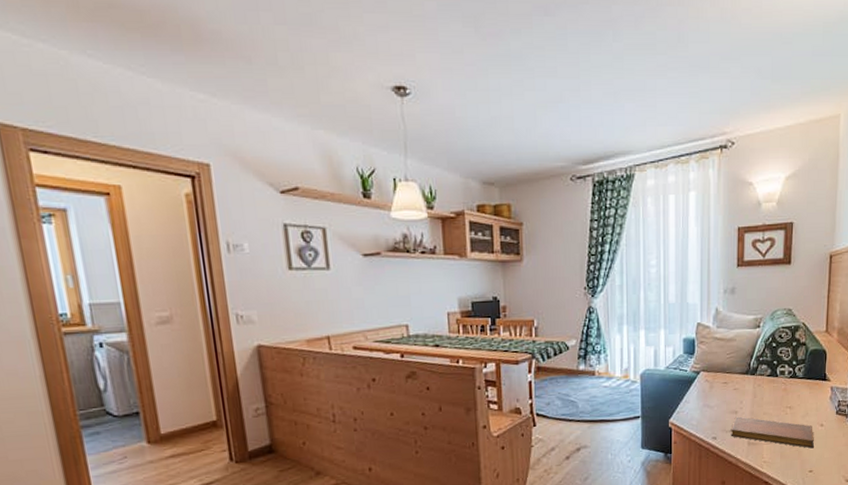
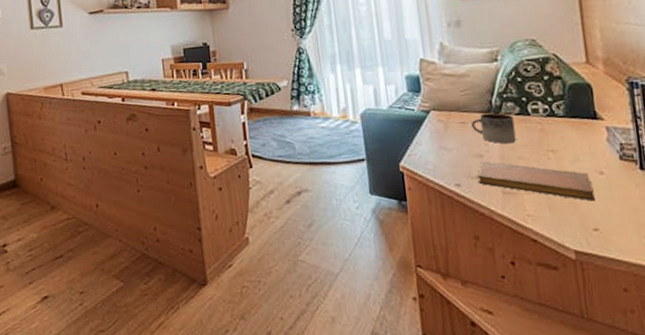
mug: none [731,374,765,402] -> present [470,113,517,144]

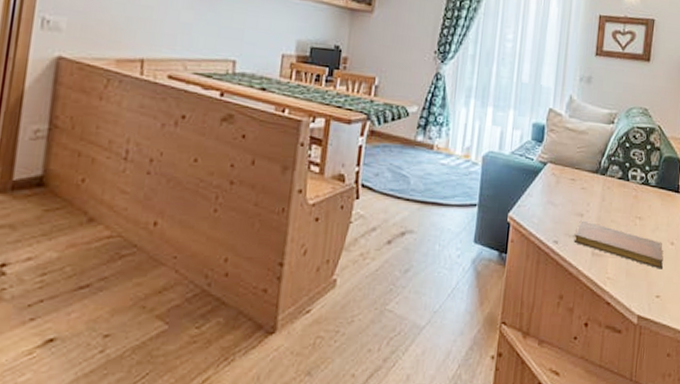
mug: present [470,113,517,144] -> none [579,173,616,206]

